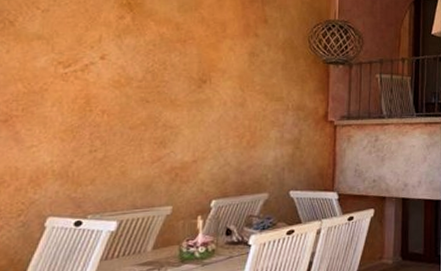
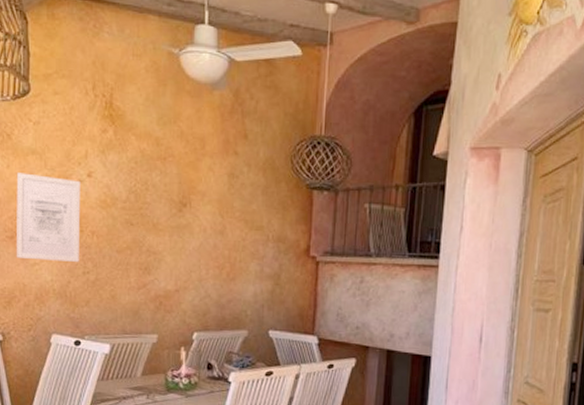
wall art: none [9,57,92,142] -> present [16,173,81,262]

